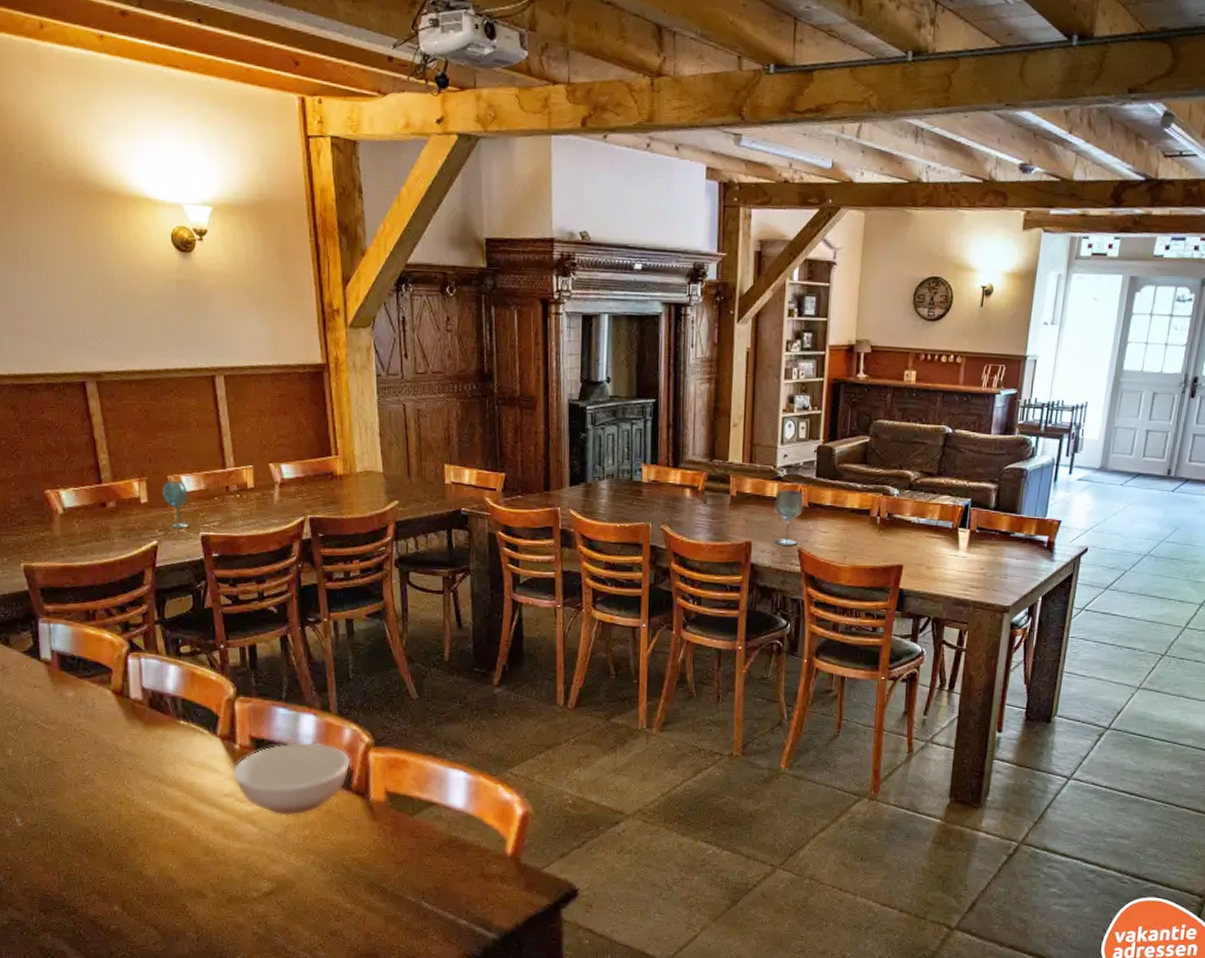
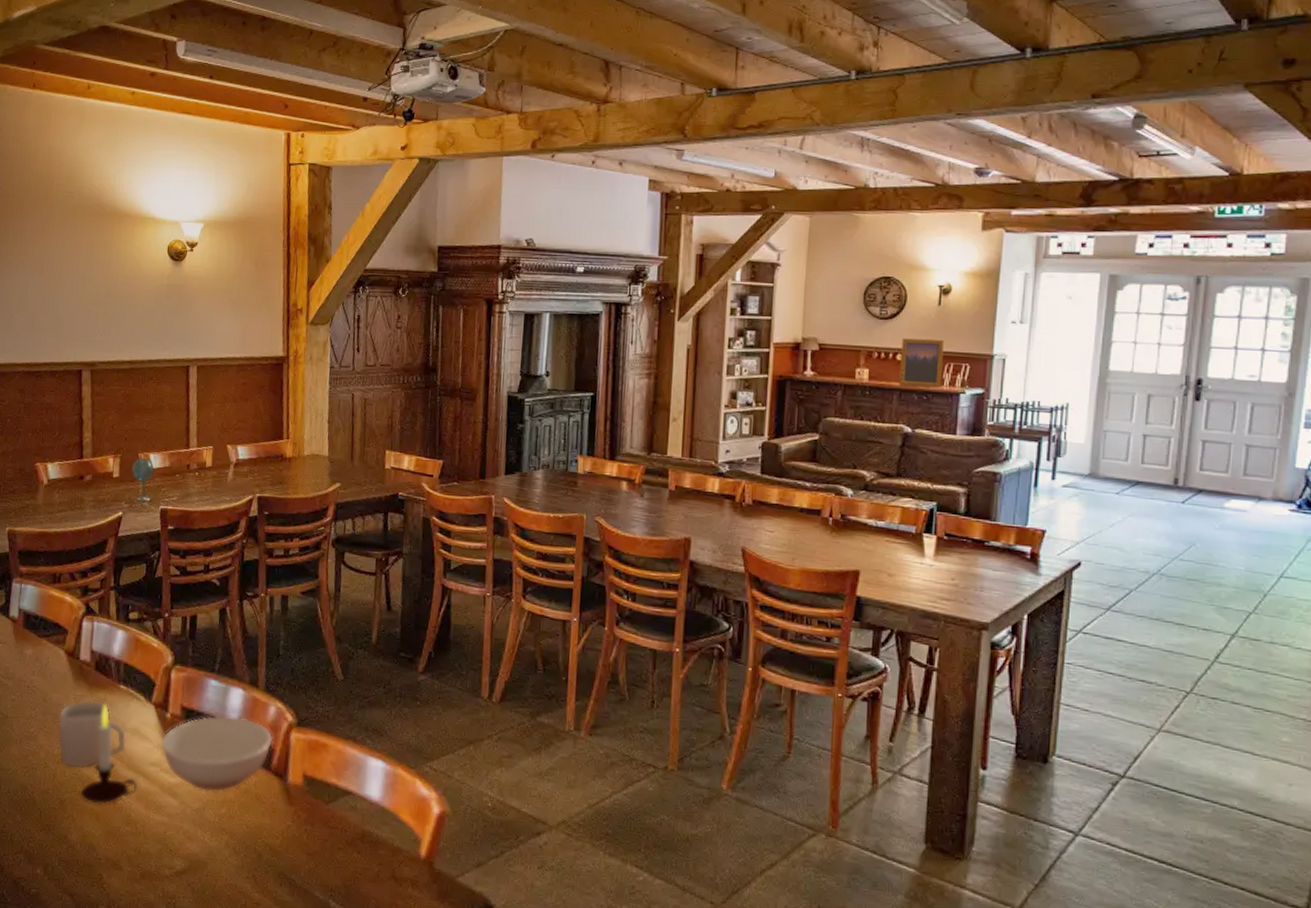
mug: none [115,738,195,806] -> present [57,699,127,769]
candle: none [150,739,213,838] -> present [80,702,138,804]
wine glass: present [773,490,803,546] -> none [714,486,747,544]
picture frame: none [942,340,985,388] -> present [899,338,945,387]

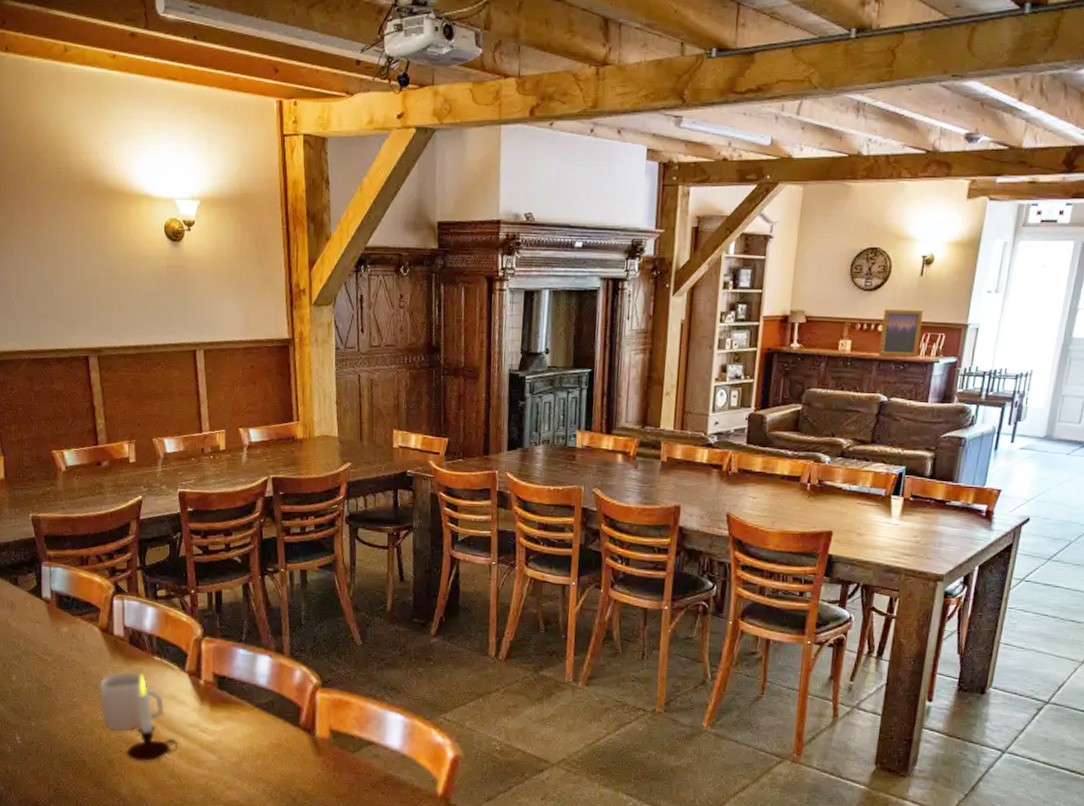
wine glass: present [132,457,155,502] -> none [148,442,170,486]
bowl: present [161,715,273,792] -> none [197,680,300,748]

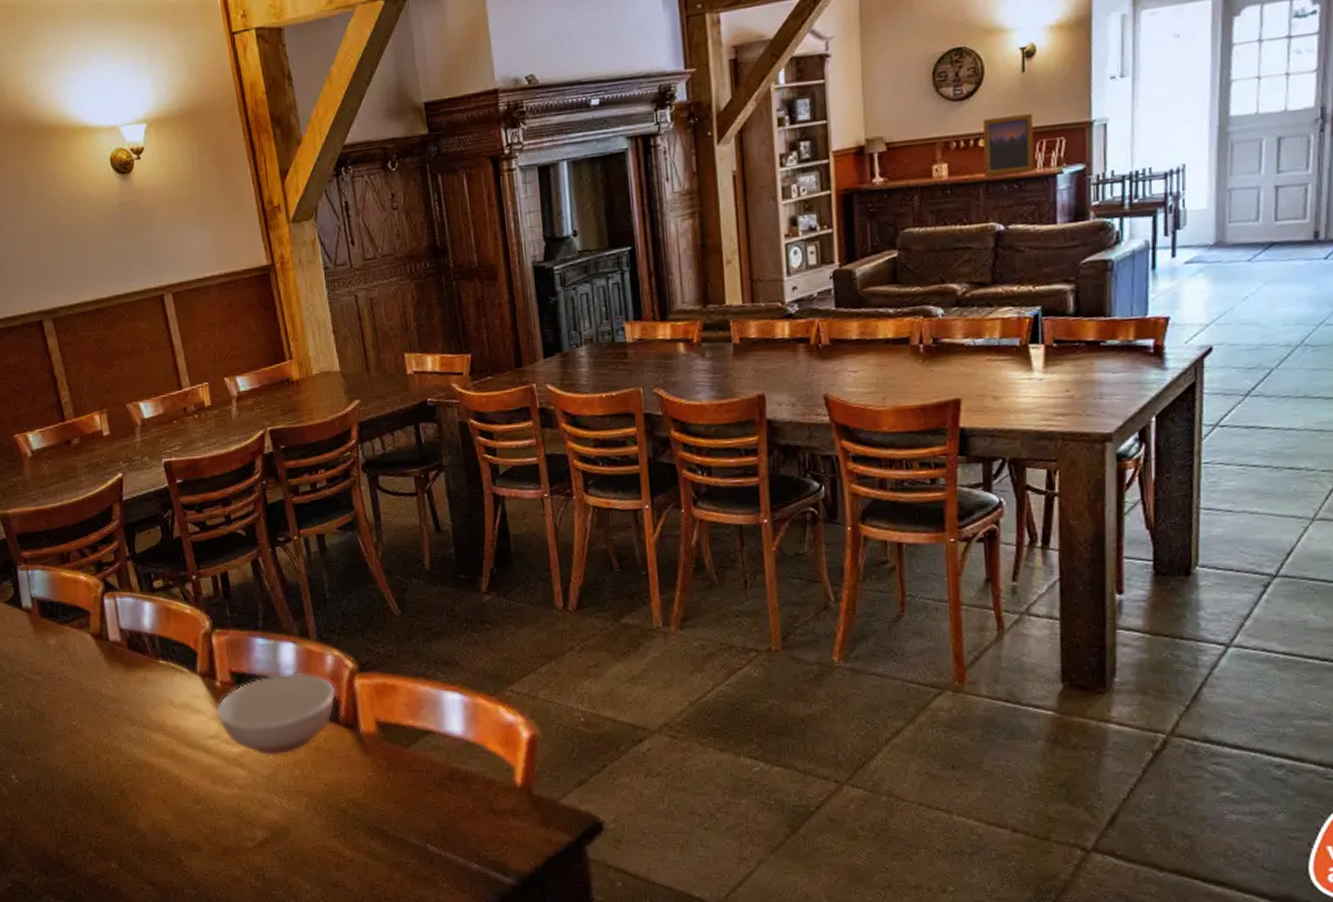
mug: present [99,671,165,732] -> none [100,680,179,755]
candle: present [126,673,179,761] -> none [139,681,200,787]
bowl: none [197,680,300,748] -> present [215,672,337,756]

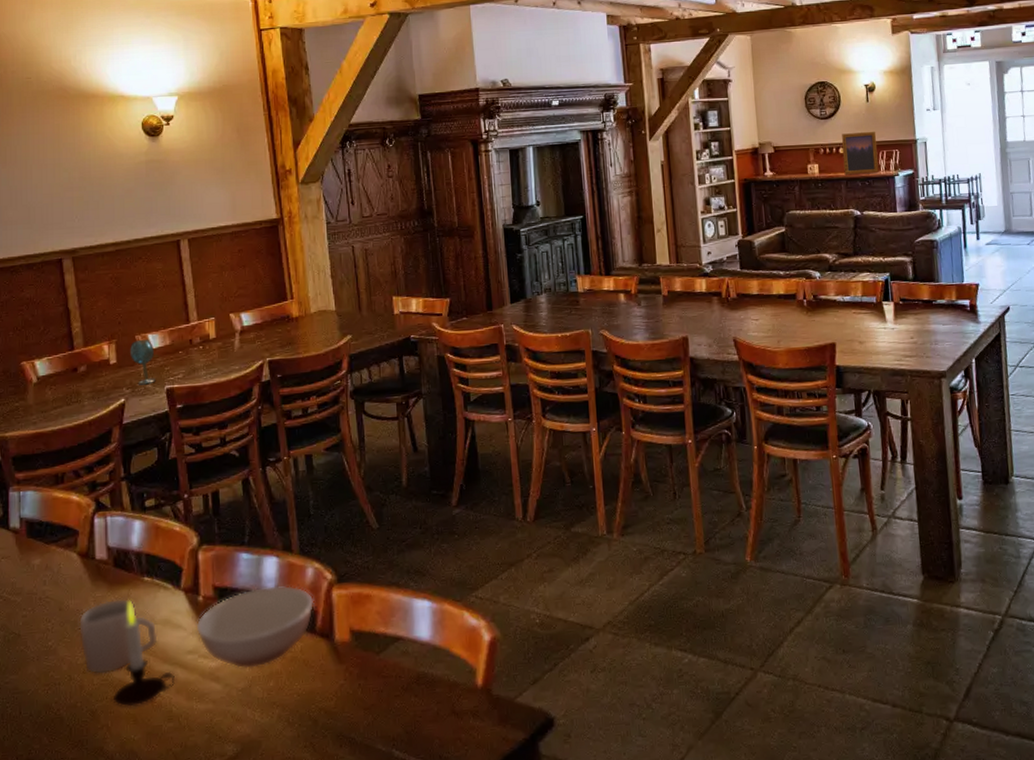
mug: none [100,680,179,755] -> present [79,598,158,674]
wine glass: none [122,407,152,459] -> present [130,339,156,385]
candle: none [139,681,200,787] -> present [112,599,176,706]

